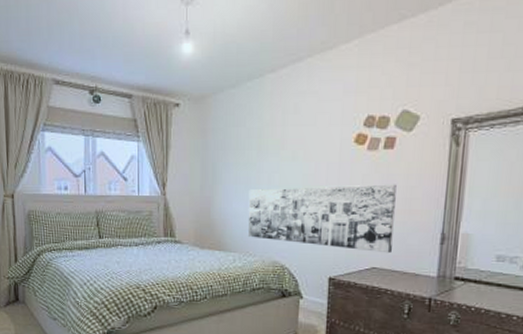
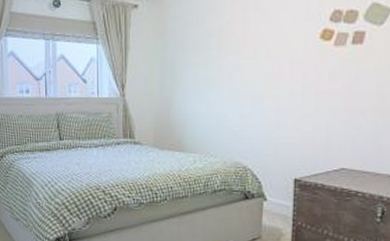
wall art: present [247,184,397,254] -> none [208,81,367,154]

